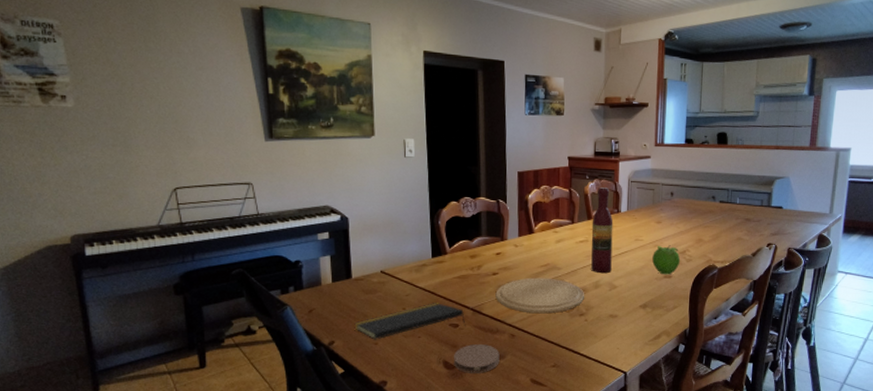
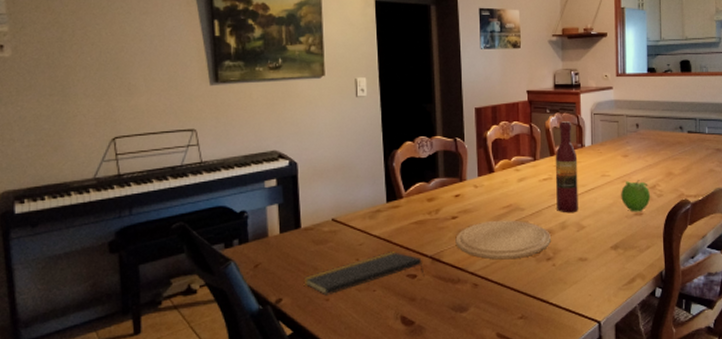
coaster: present [454,344,500,373] -> none [413,296,462,329]

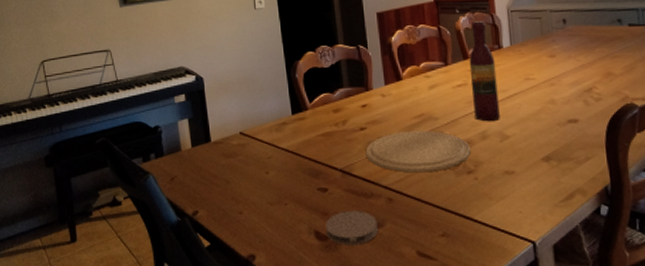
notepad: present [303,252,425,296] -> none [217,165,336,209]
coaster: none [413,296,462,329] -> present [326,211,378,245]
fruit: present [621,180,651,212] -> none [550,82,587,119]

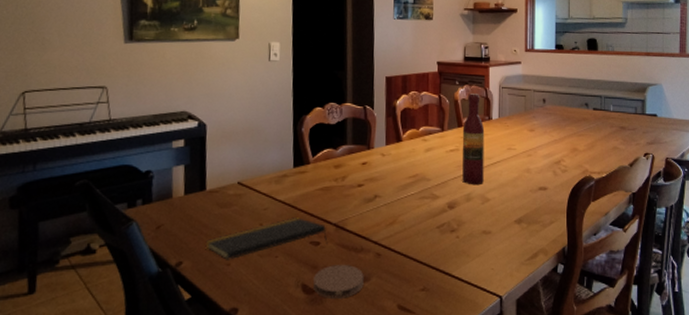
notepad: none [217,165,336,209] -> present [205,218,328,260]
plate: present [365,130,471,173] -> none [360,189,455,230]

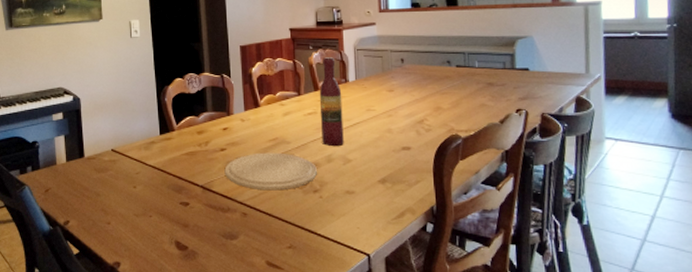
notepad: present [205,218,328,260] -> none [88,180,196,219]
coaster: present [313,265,364,299] -> none [186,224,232,255]
plate: none [360,189,455,230] -> present [224,152,317,191]

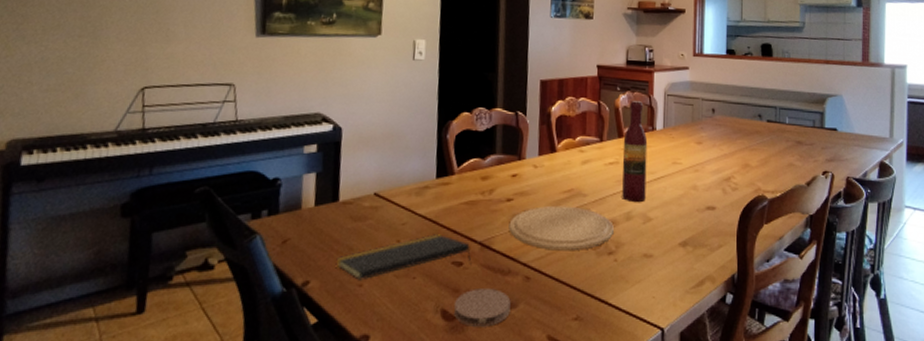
notepad: none [88,180,196,219] -> present [335,234,472,281]
coaster: none [186,224,232,255] -> present [454,289,511,327]

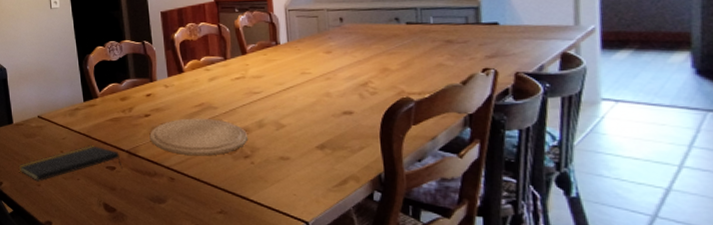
coaster: present [454,289,511,327] -> none [113,187,161,217]
wine bottle: present [622,101,648,203] -> none [247,19,276,112]

